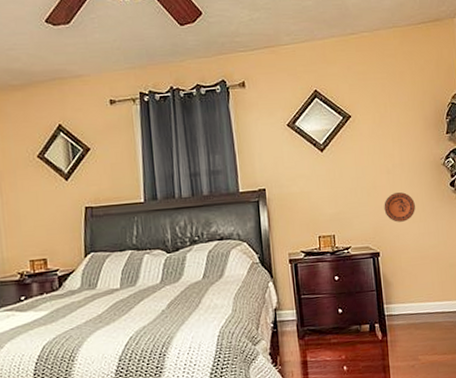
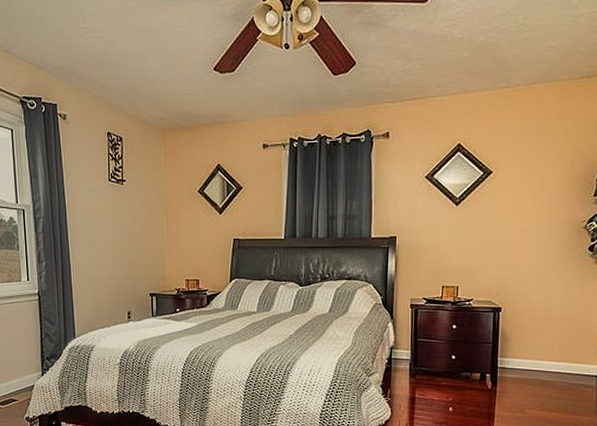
decorative plate: present [384,192,415,222] -> none [513,252,547,281]

